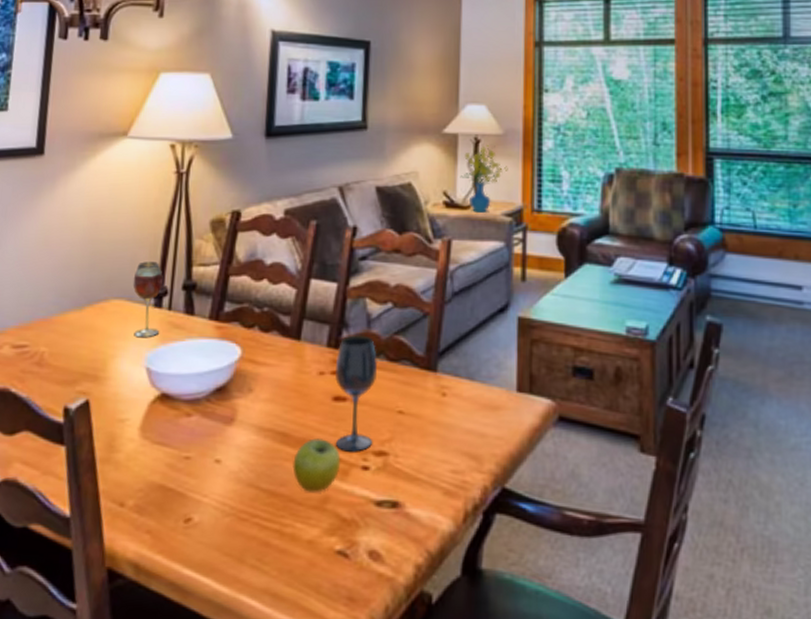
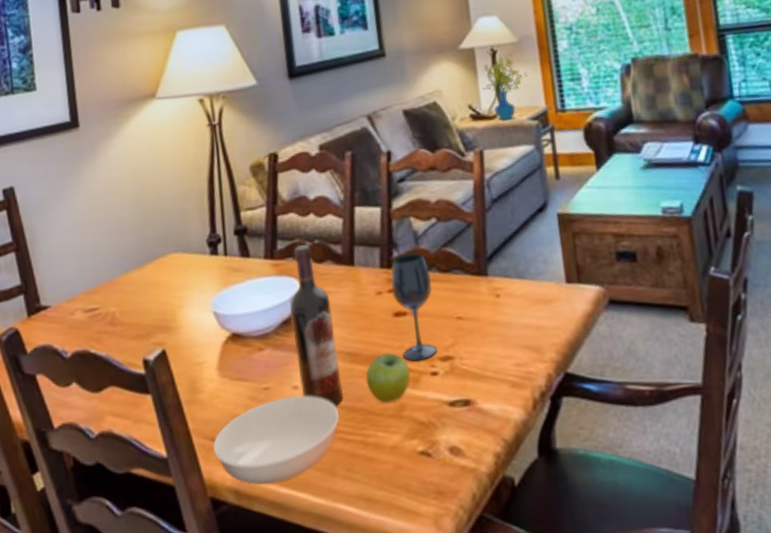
bowl: none [119,469,259,564] -> present [212,395,339,485]
wineglass: present [132,262,163,337] -> none [186,213,219,285]
wine bottle: none [223,310,270,488] -> present [290,243,343,406]

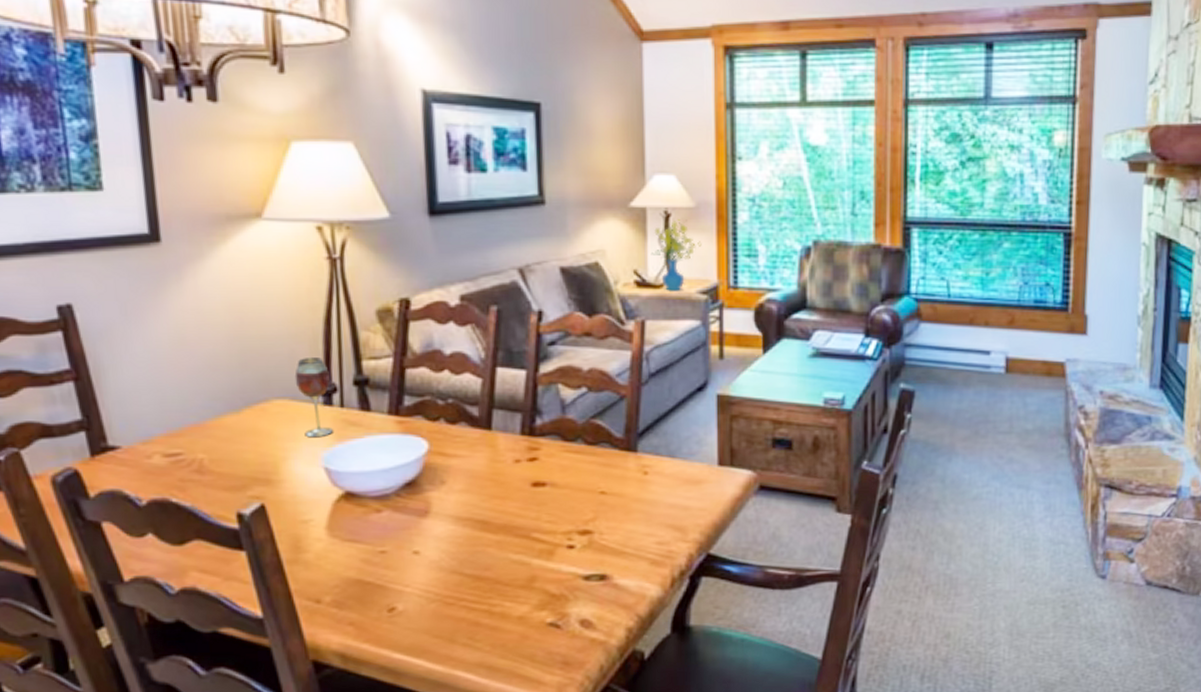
wineglass: none [186,213,219,285] -> present [294,358,333,437]
bowl: present [212,395,339,485] -> none [316,560,463,650]
wine bottle: present [290,243,343,406] -> none [415,402,470,574]
fruit: present [365,353,411,403] -> none [496,523,545,573]
wineglass: present [391,252,437,361] -> none [531,421,577,533]

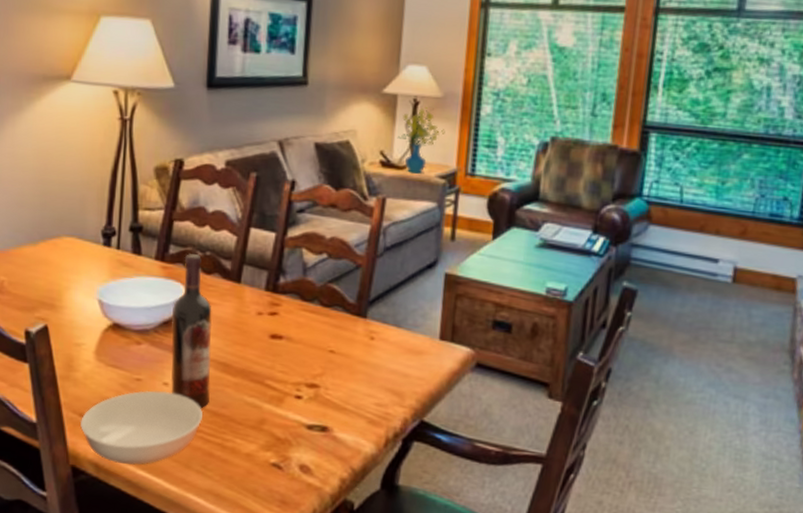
wineglass: present [294,358,333,437] -> none [82,203,111,273]
bowl: none [316,560,463,650] -> present [79,390,203,466]
wine bottle: none [415,402,470,574] -> present [170,253,213,408]

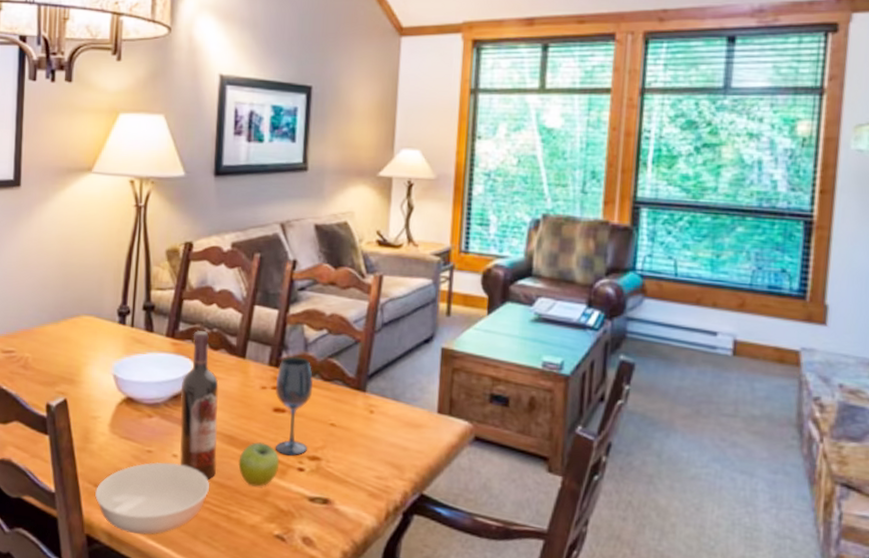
fruit: none [233,369,277,415] -> present [238,442,280,487]
wineglass: none [271,281,313,383] -> present [275,356,314,456]
bouquet: present [397,107,445,174] -> none [393,189,439,253]

